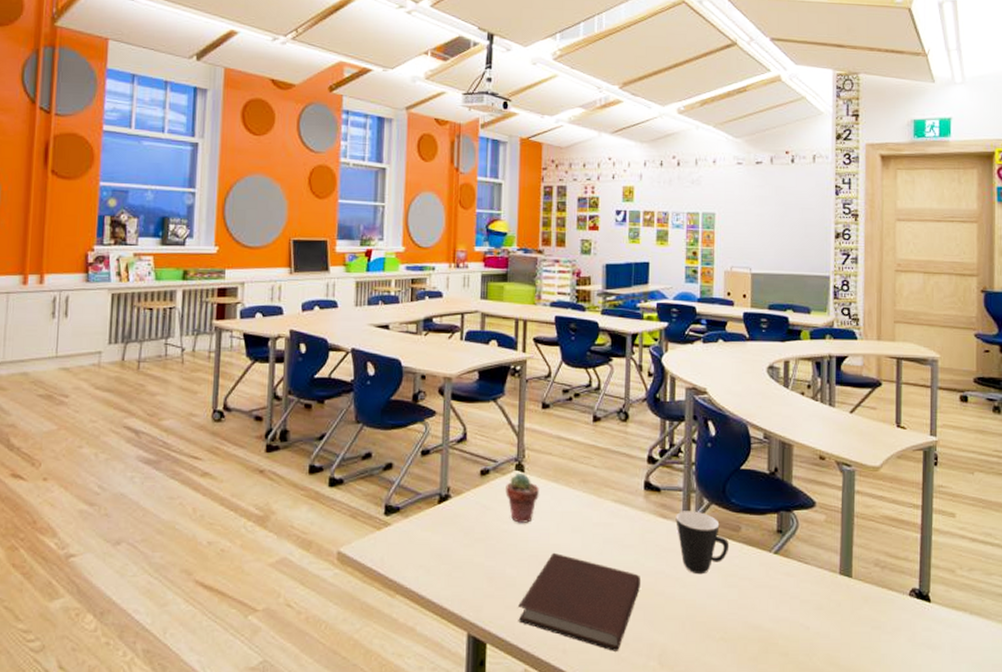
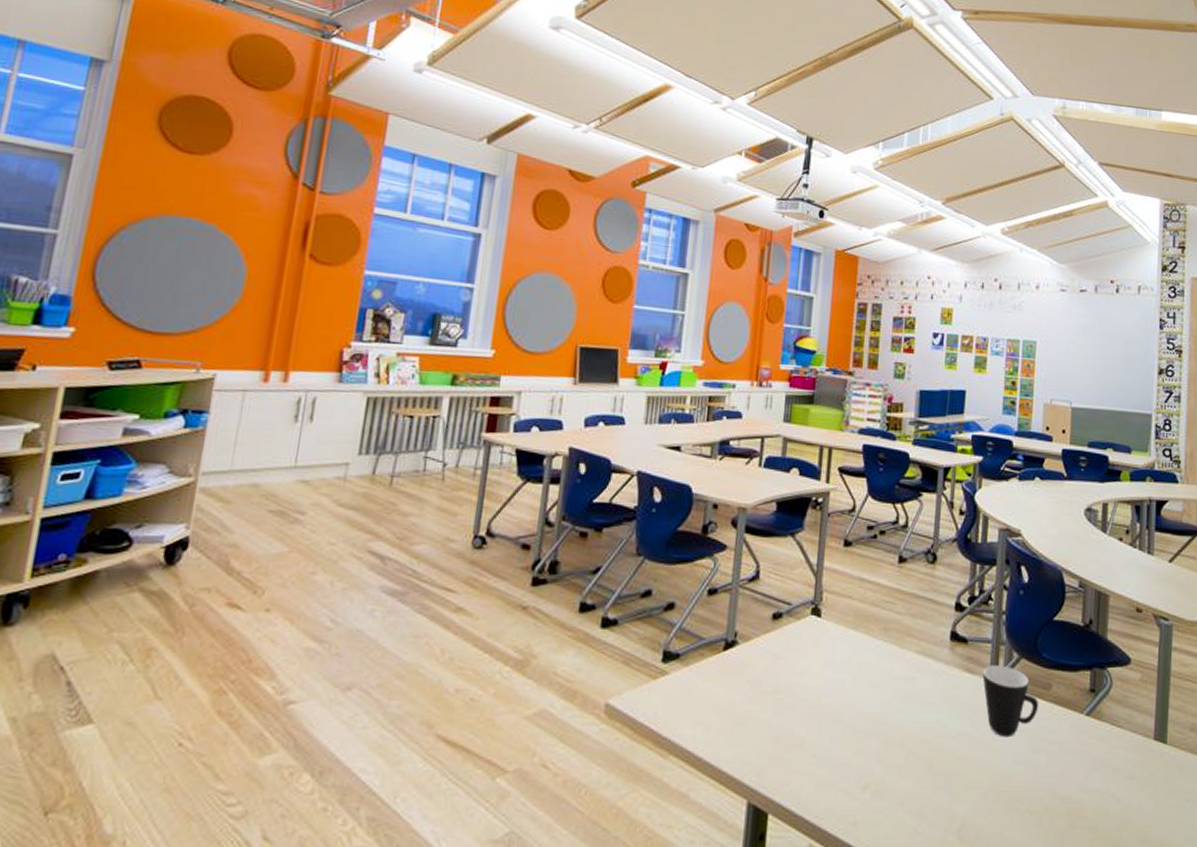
potted succulent: present [505,472,539,523] -> none [799,617,836,675]
notebook: present [518,552,642,651] -> none [805,709,943,824]

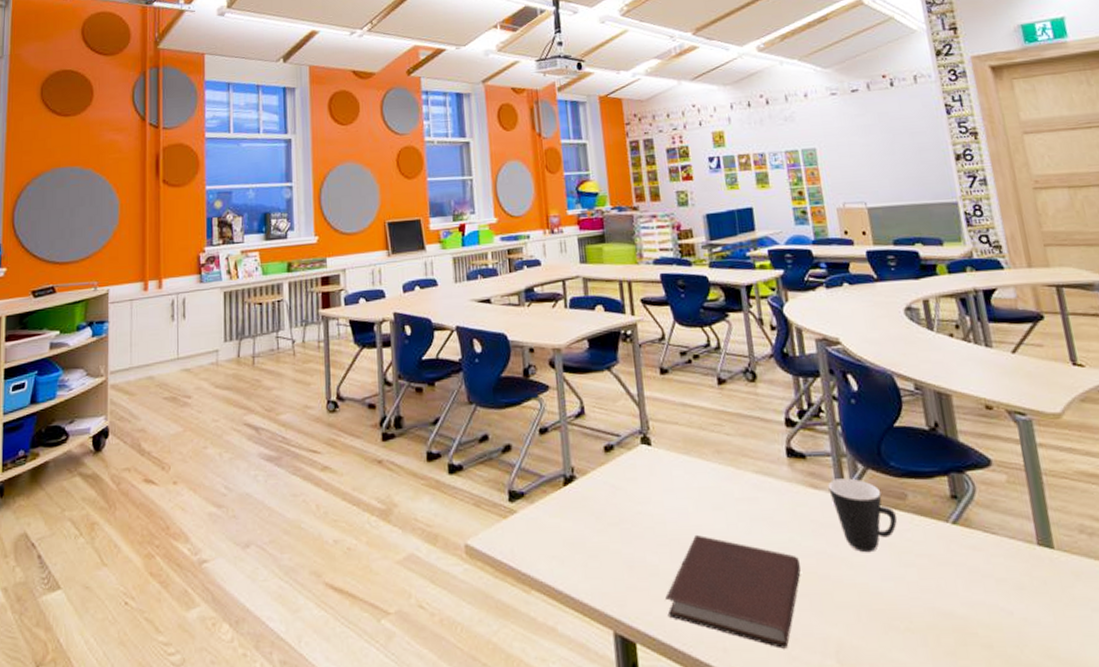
notebook: none [805,709,943,824] -> present [665,534,801,649]

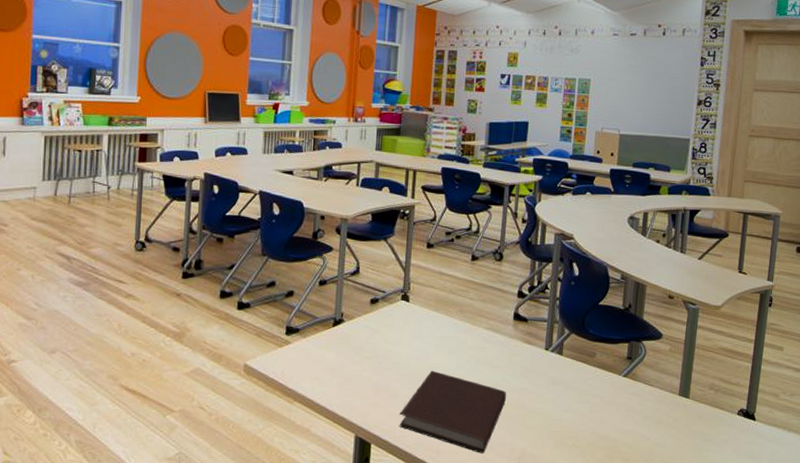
mug: present [828,478,898,553] -> none [539,338,585,392]

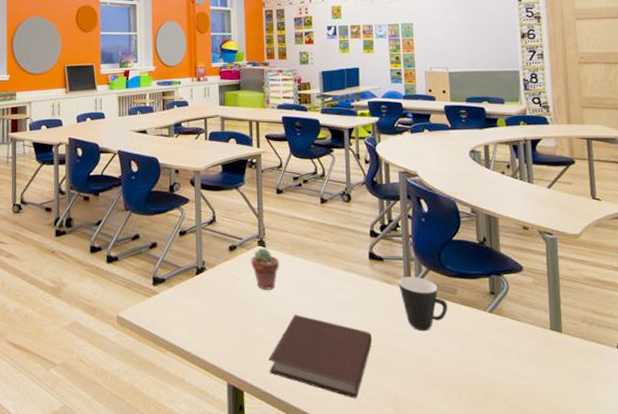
potted succulent: none [392,302,422,345] -> present [251,247,279,290]
mug: none [539,338,585,392] -> present [398,277,448,332]

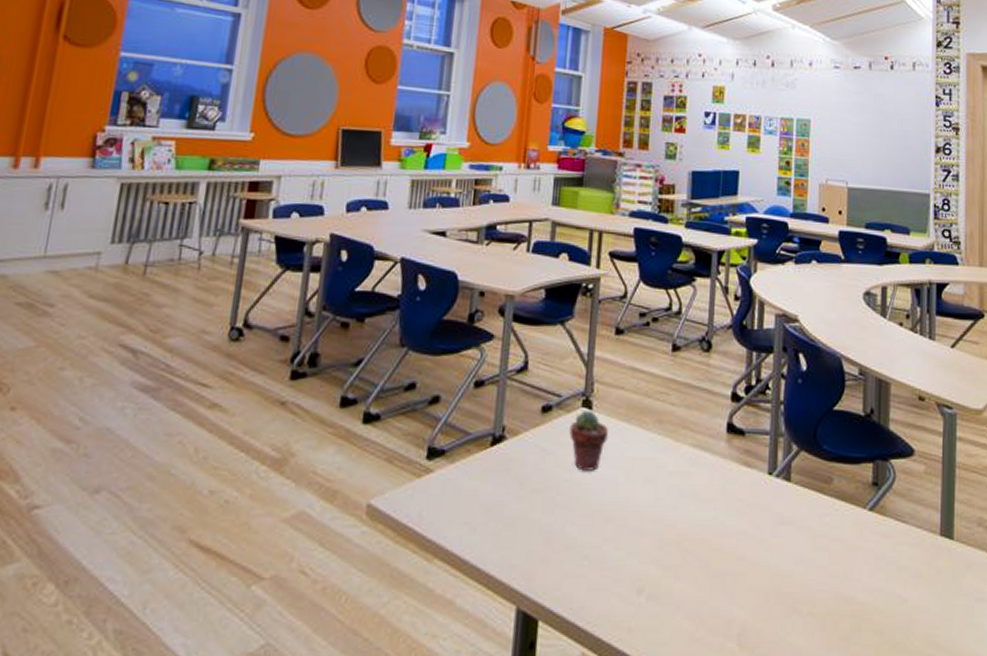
notebook: present [268,314,373,398] -> none [577,507,721,630]
mug: present [398,277,448,332] -> none [761,458,820,535]

